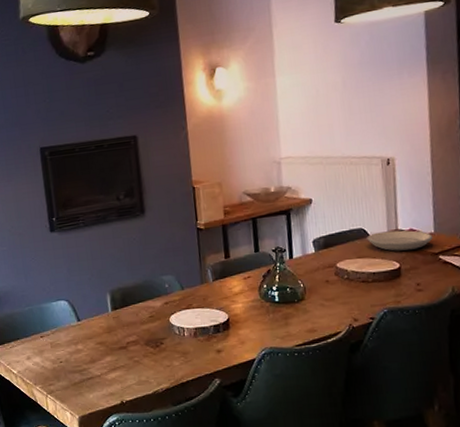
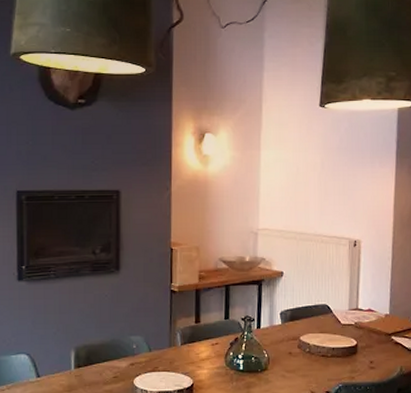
plate: present [367,230,433,251] -> none [330,309,388,329]

